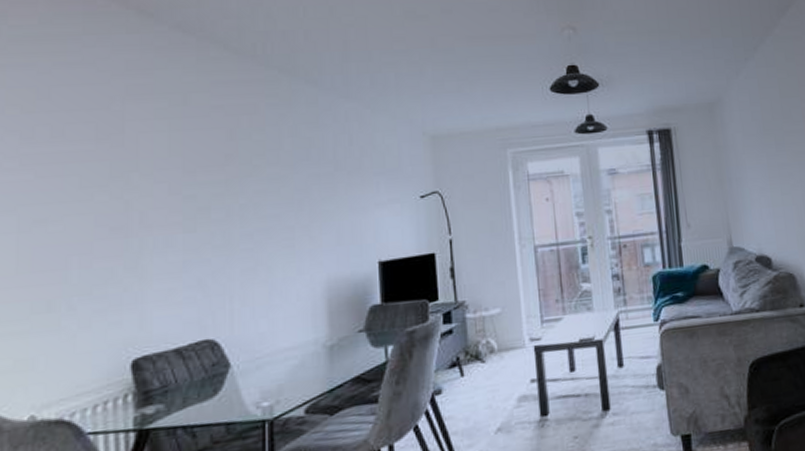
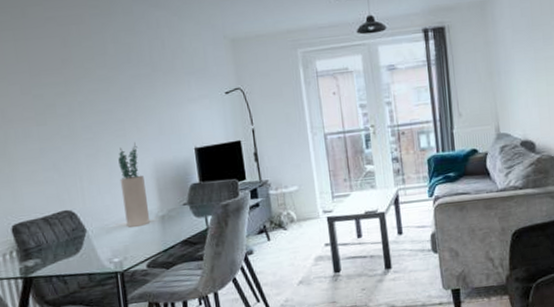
vase: none [281,254,315,362] -> present [118,142,151,228]

